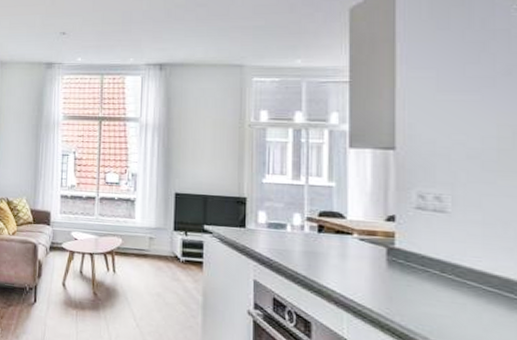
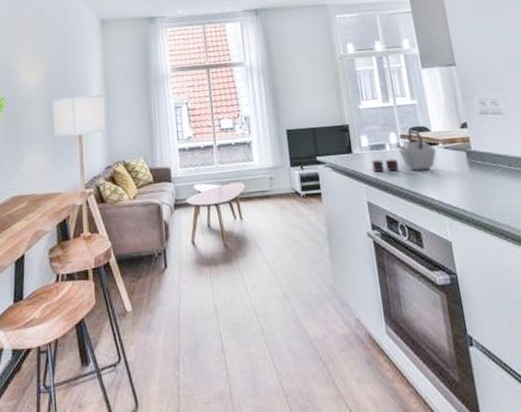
kettle: none [266,213,349,260] -> present [371,130,437,172]

